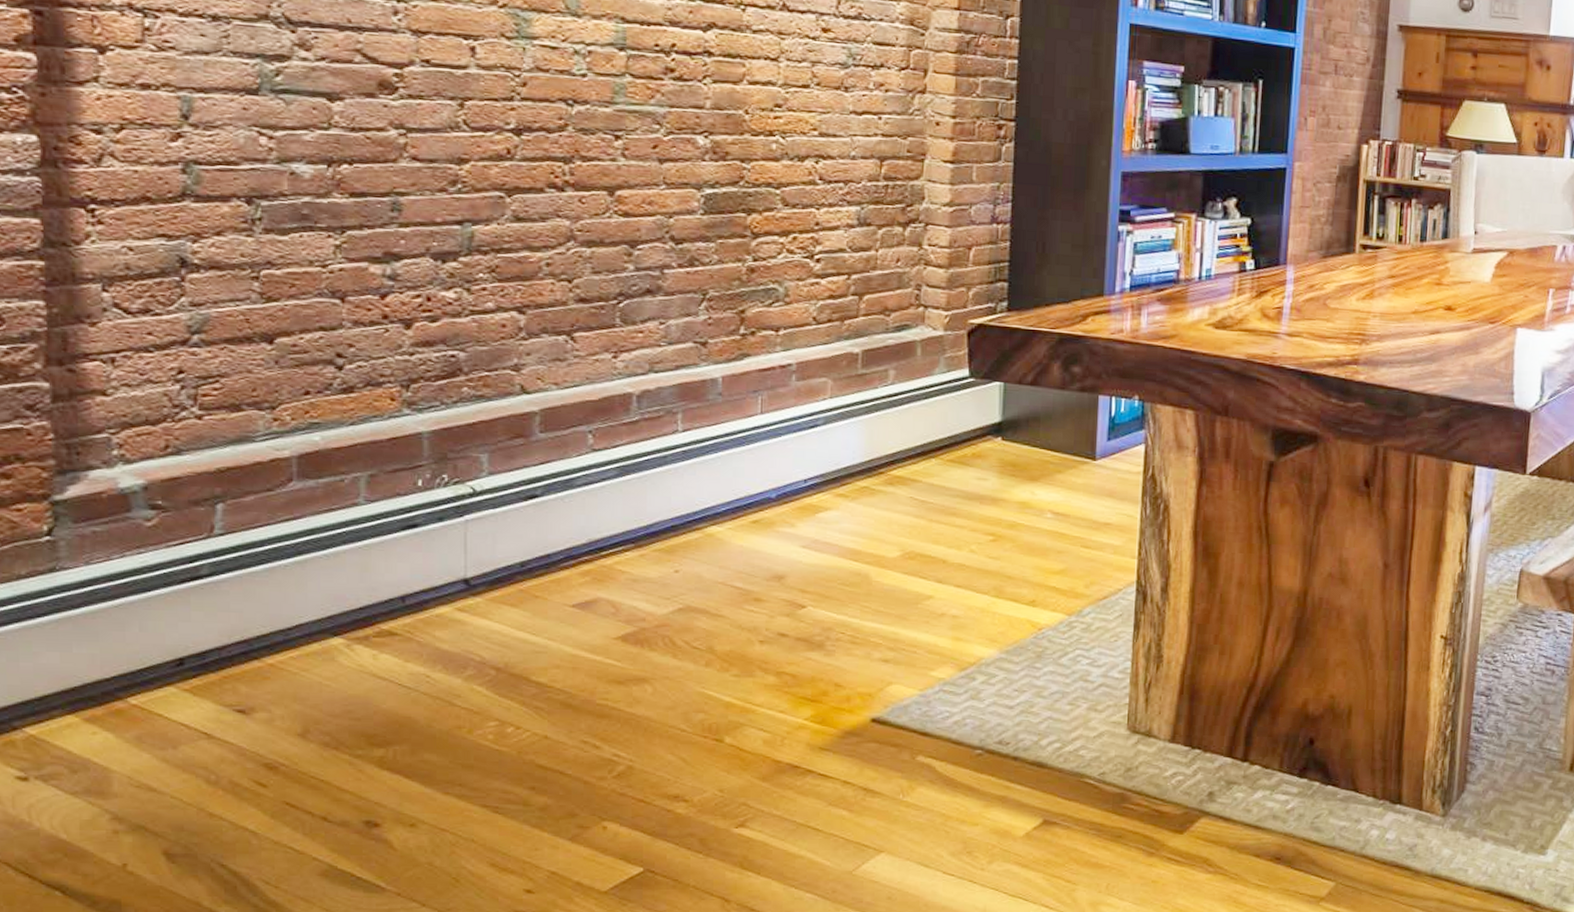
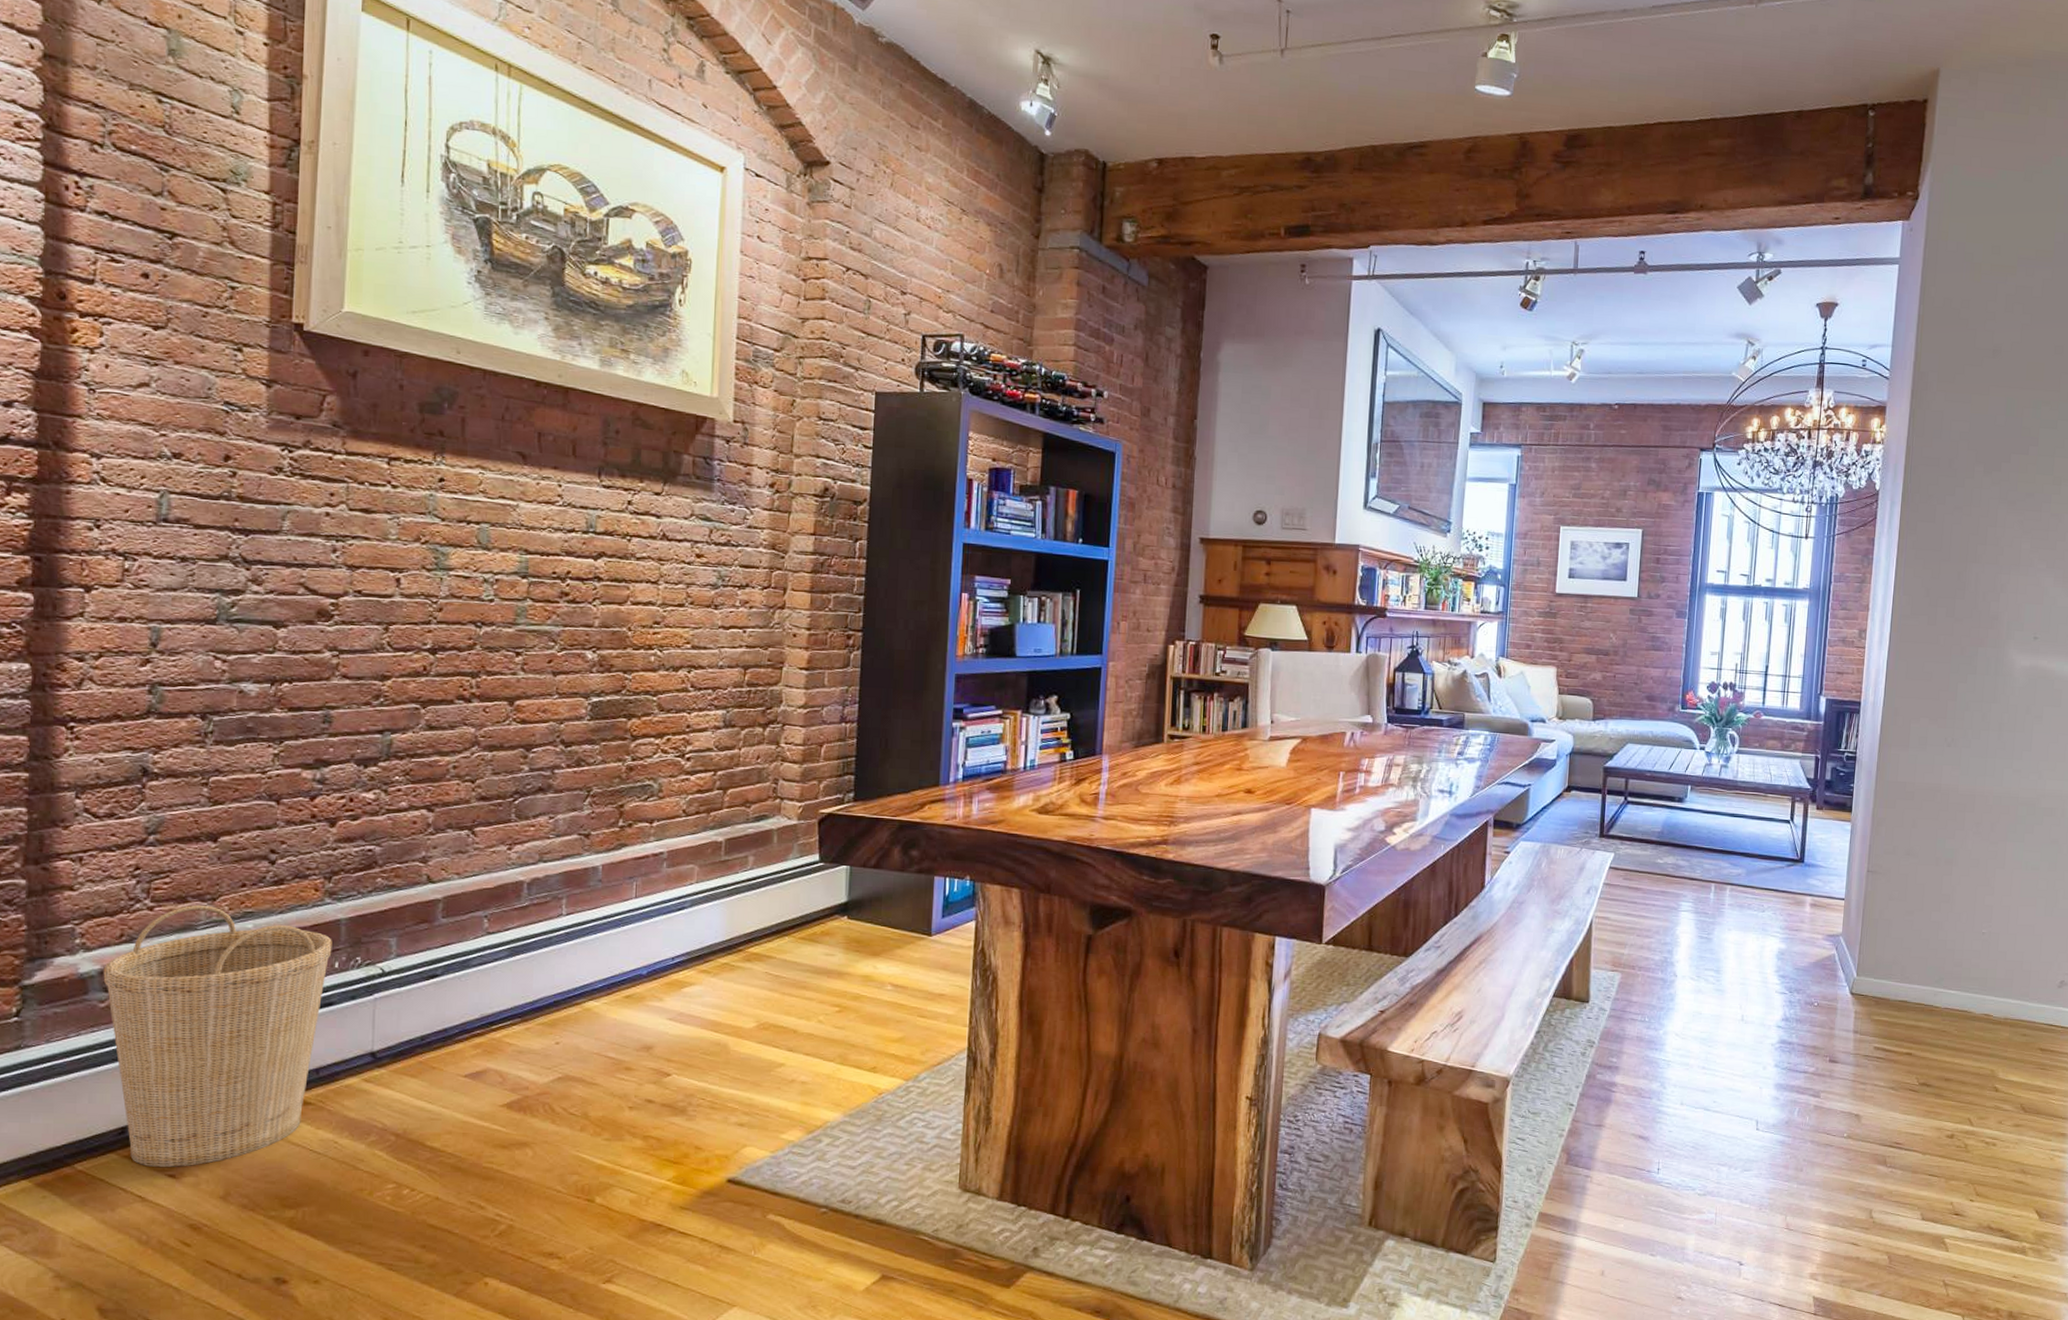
basket: none [147,413,414,702] -> present [103,904,332,1167]

